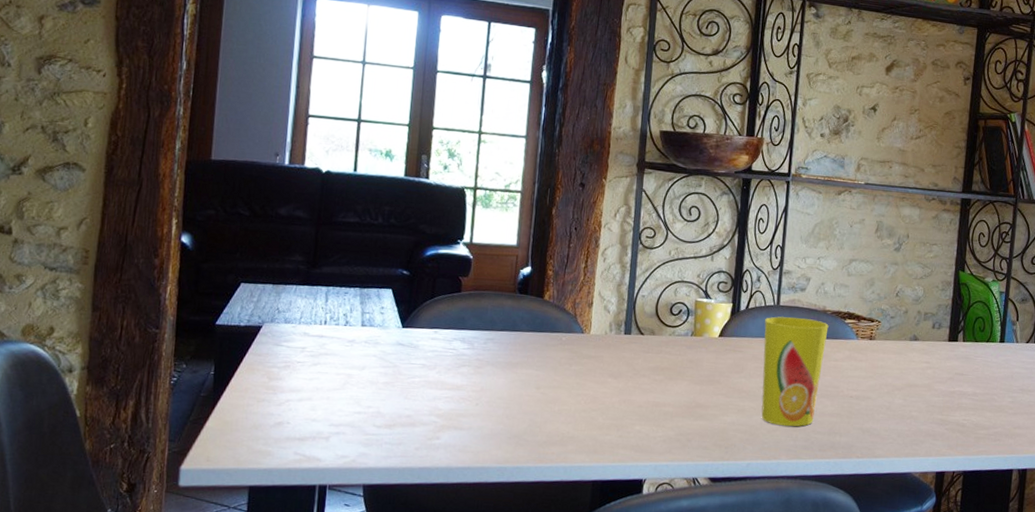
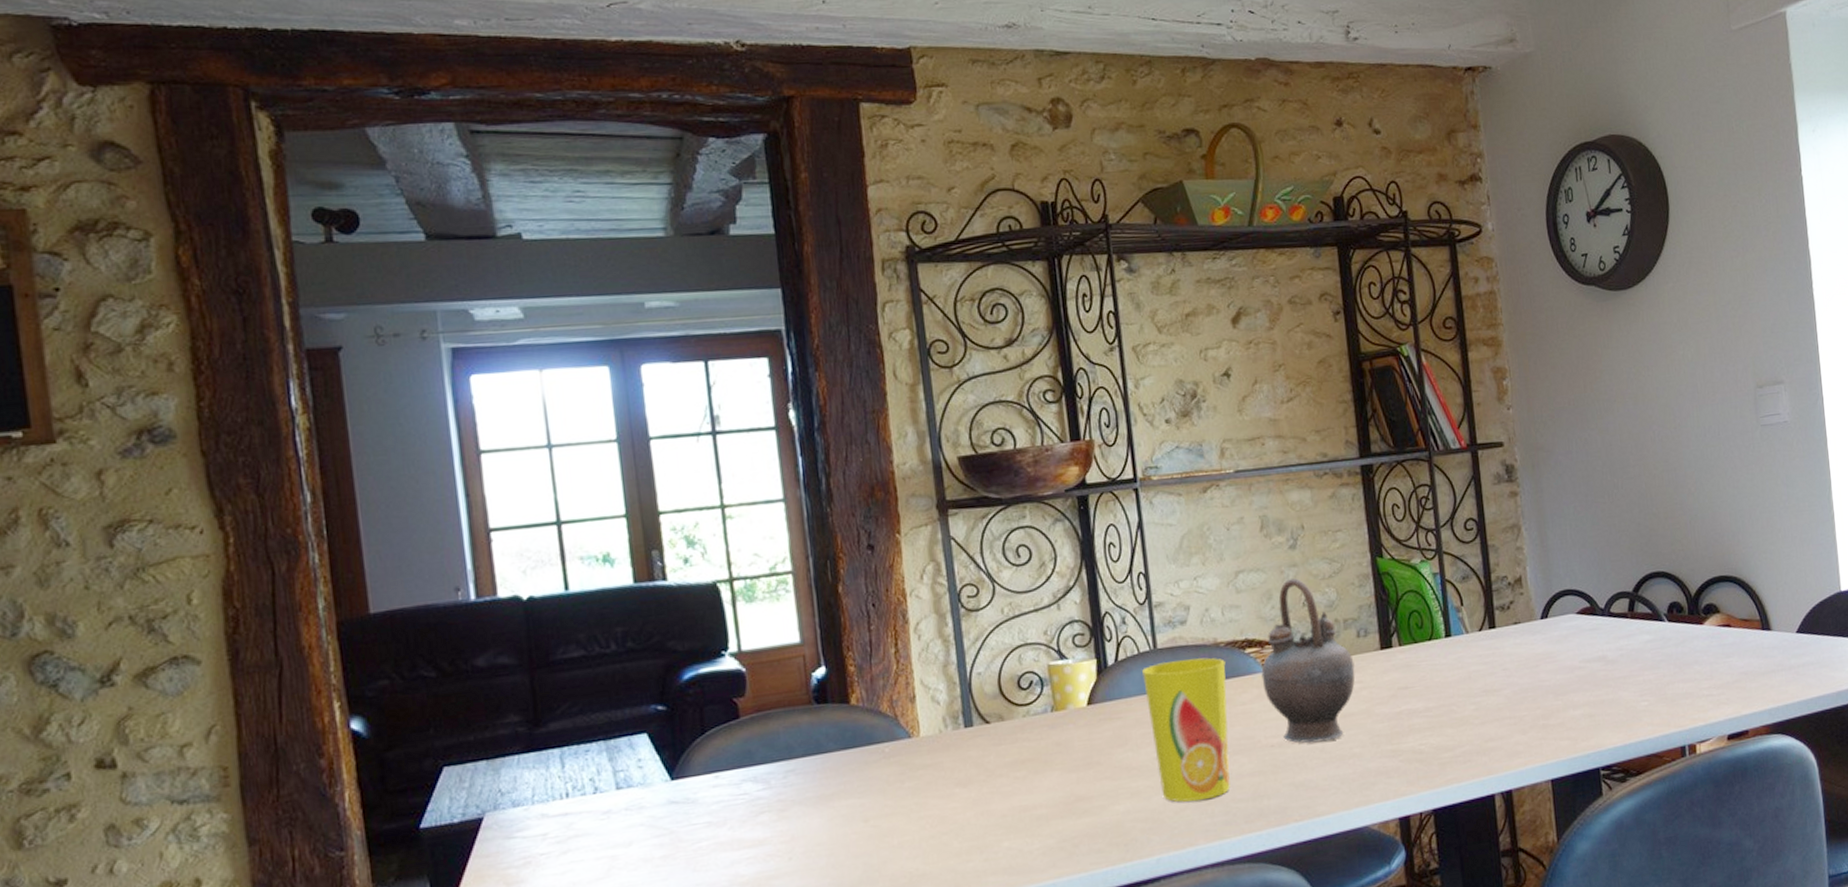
teapot: none [853,273,926,402] -> present [1261,578,1355,744]

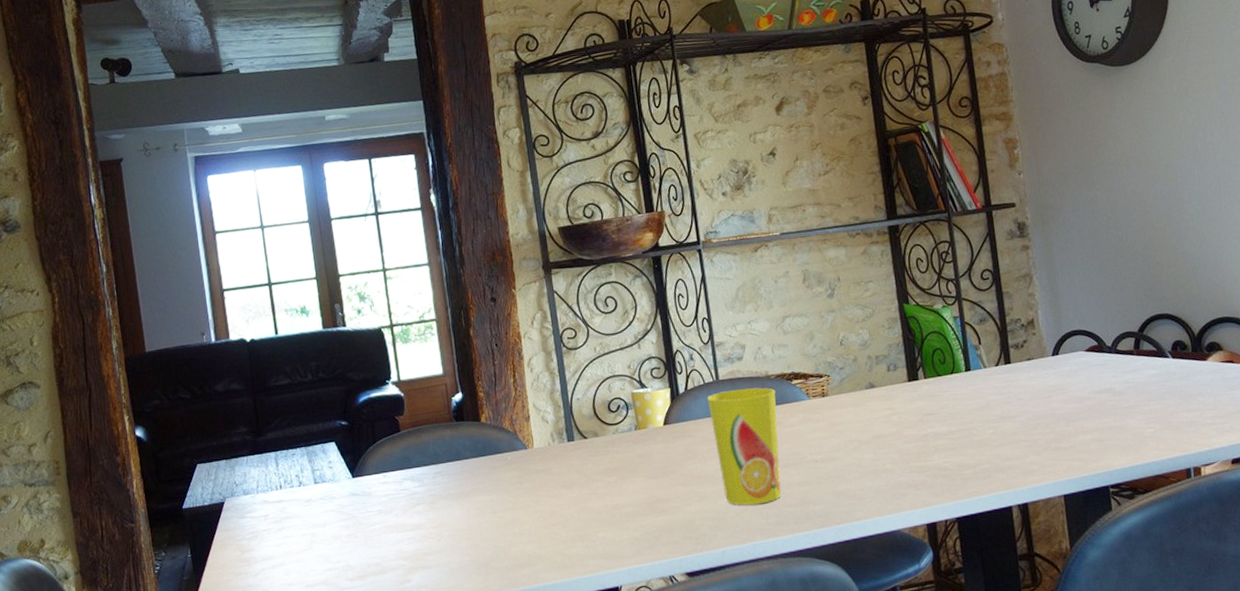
teapot: present [1261,578,1355,744] -> none [806,322,887,460]

